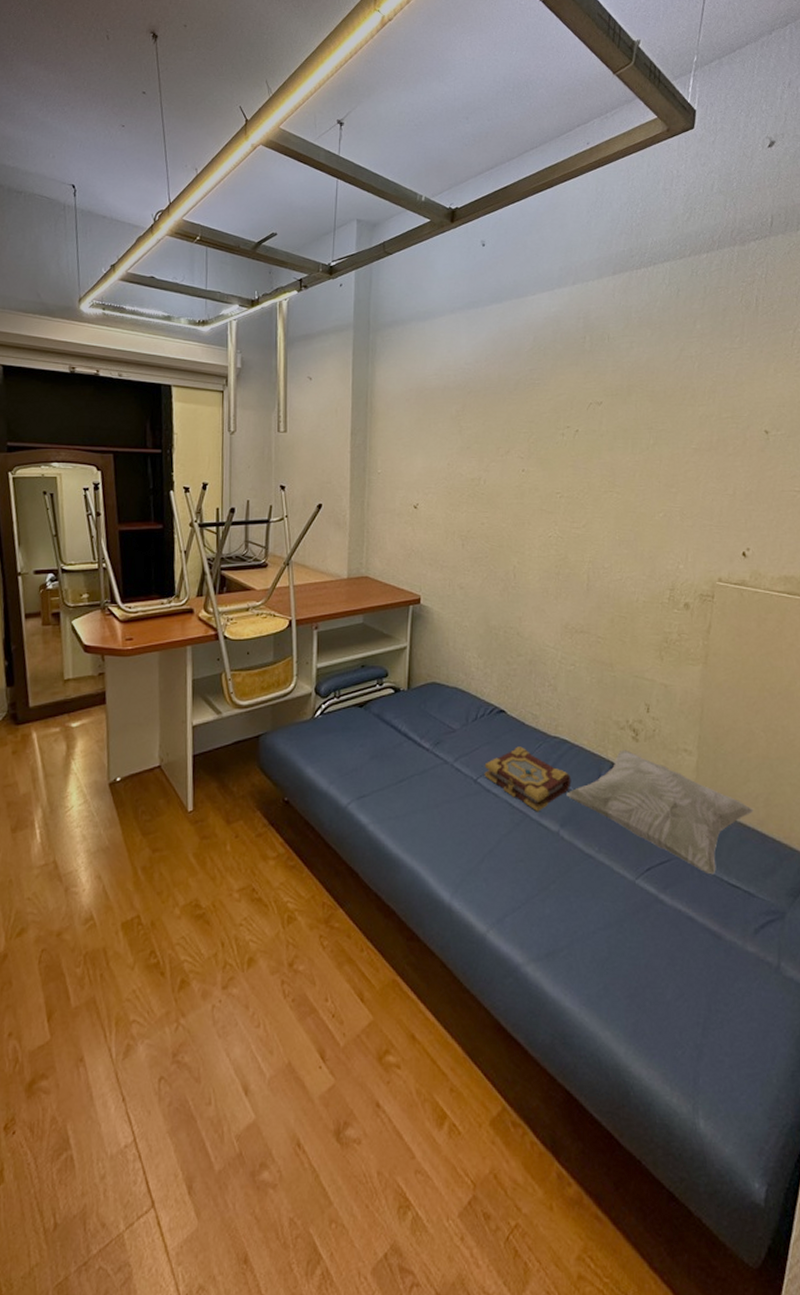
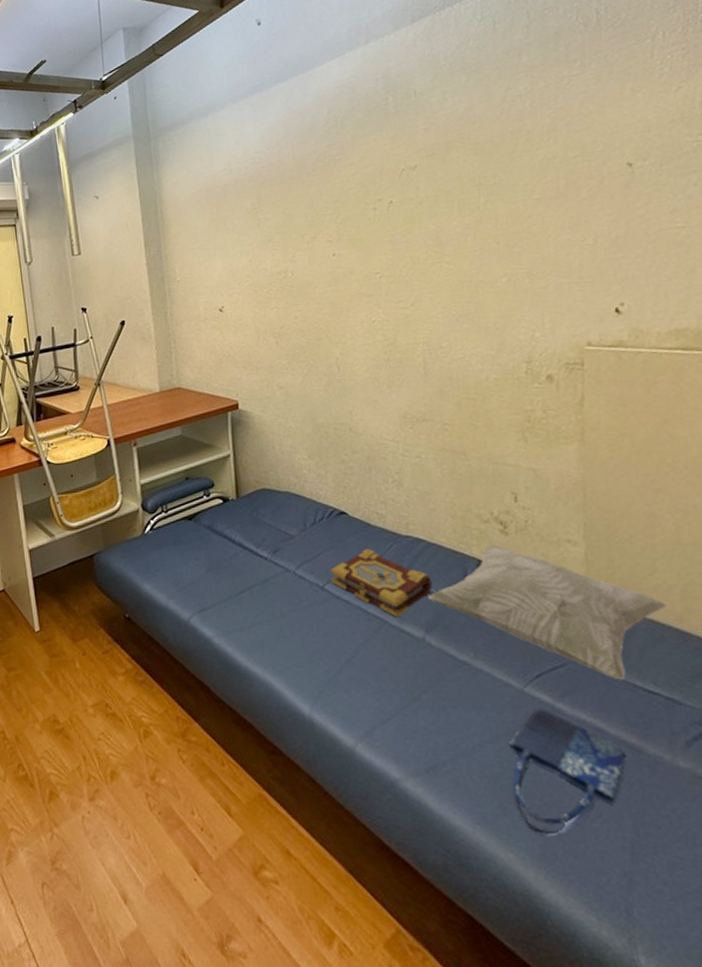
shopping bag: none [616,899,708,1014] -> present [508,709,625,835]

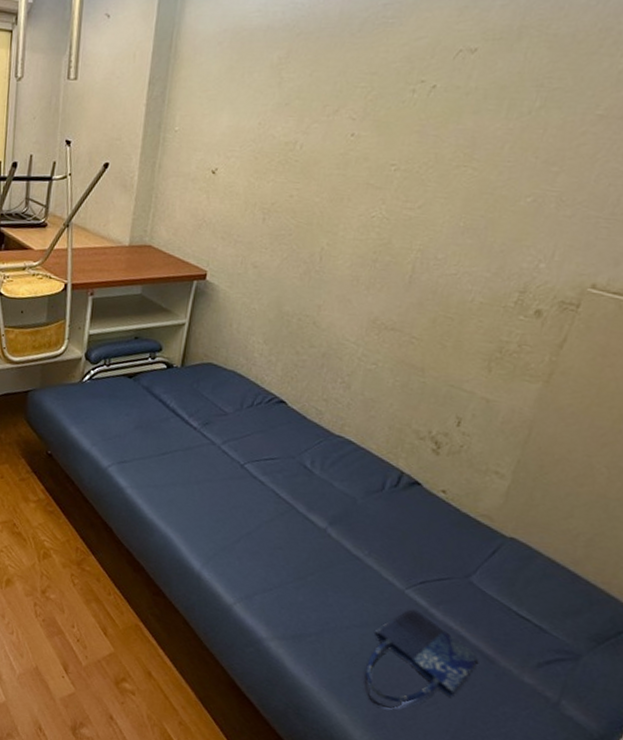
book: present [330,549,433,618] -> none [252,439,351,507]
decorative pillow: present [428,544,667,680] -> none [342,460,569,602]

